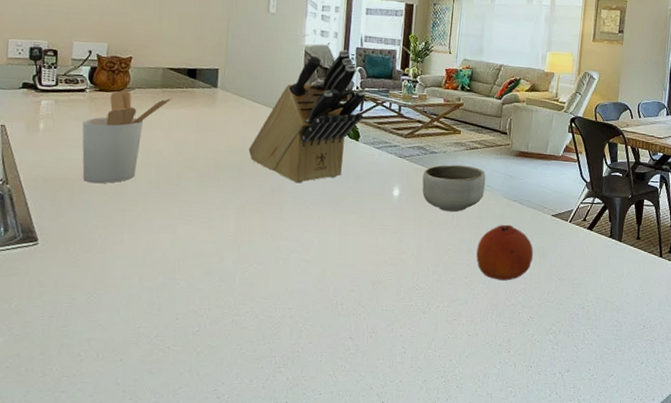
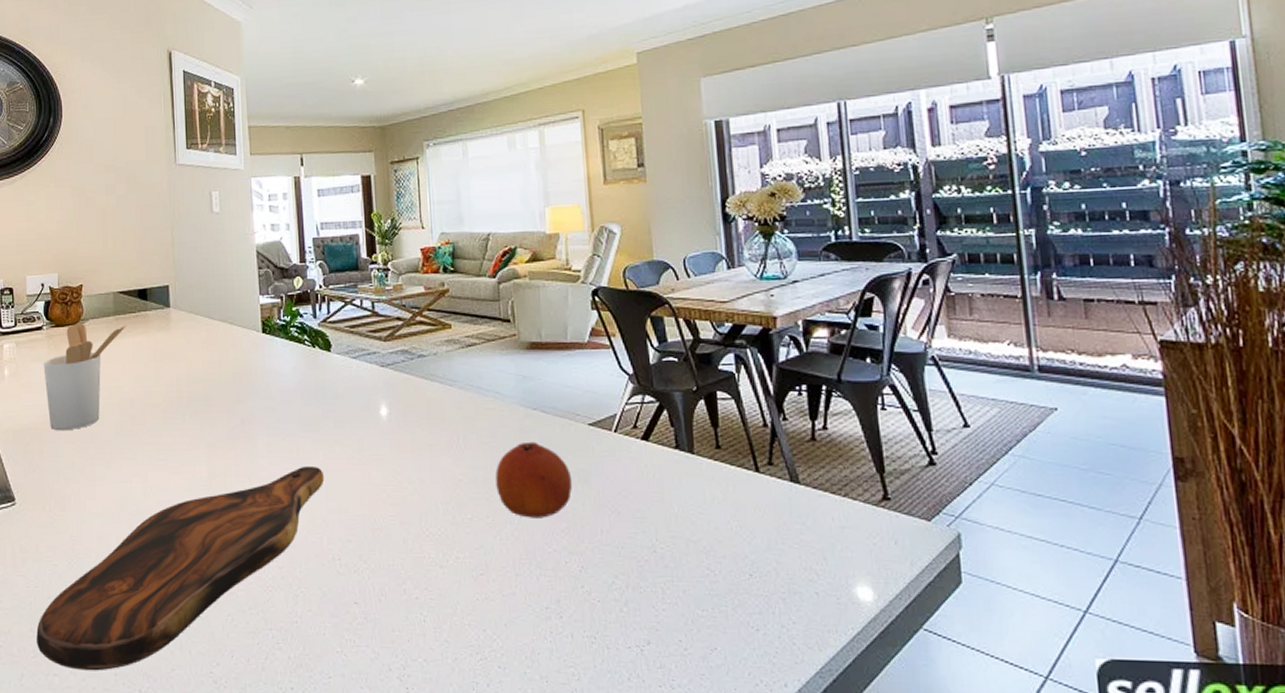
cutting board: none [46,229,339,389] -> present [36,465,325,671]
knife block: present [248,50,366,184] -> none [211,243,333,411]
bowl: present [422,164,486,212] -> none [413,368,494,431]

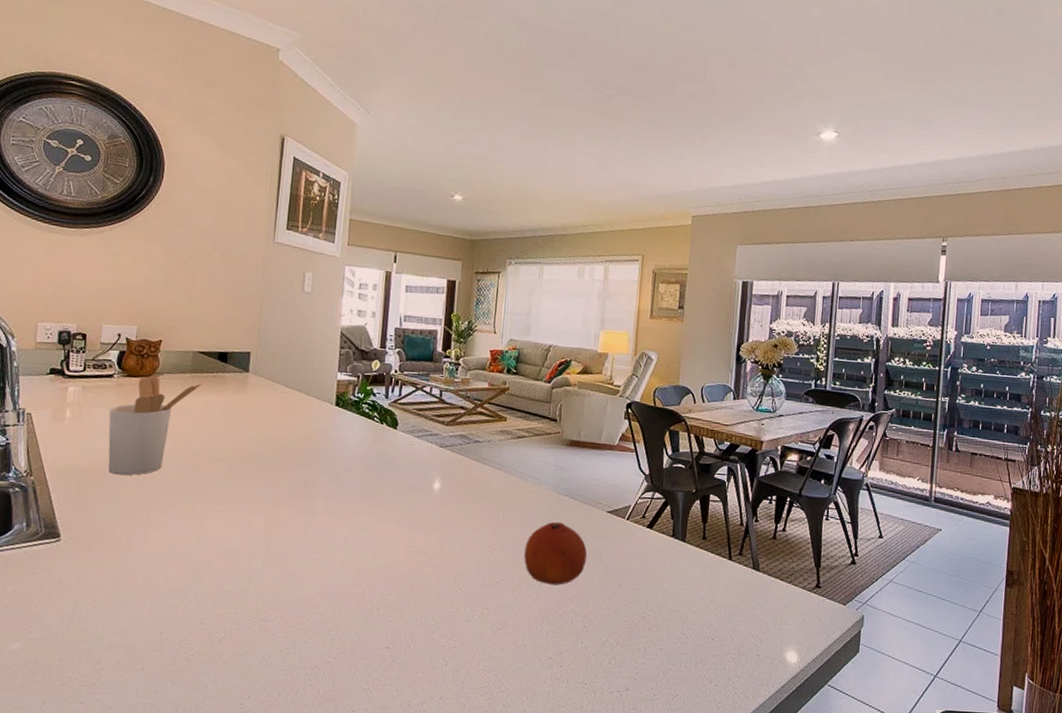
cutting board: present [36,465,325,671] -> none [65,526,375,700]

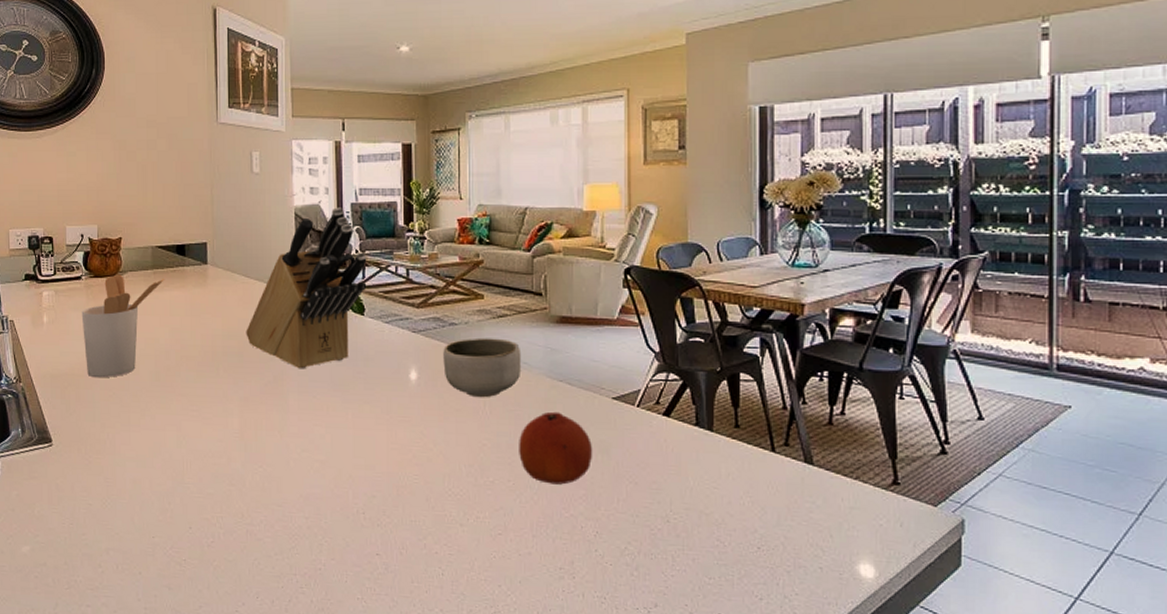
knife block: none [280,330,405,476] -> present [246,207,367,369]
bowl: none [465,455,535,508] -> present [443,337,522,398]

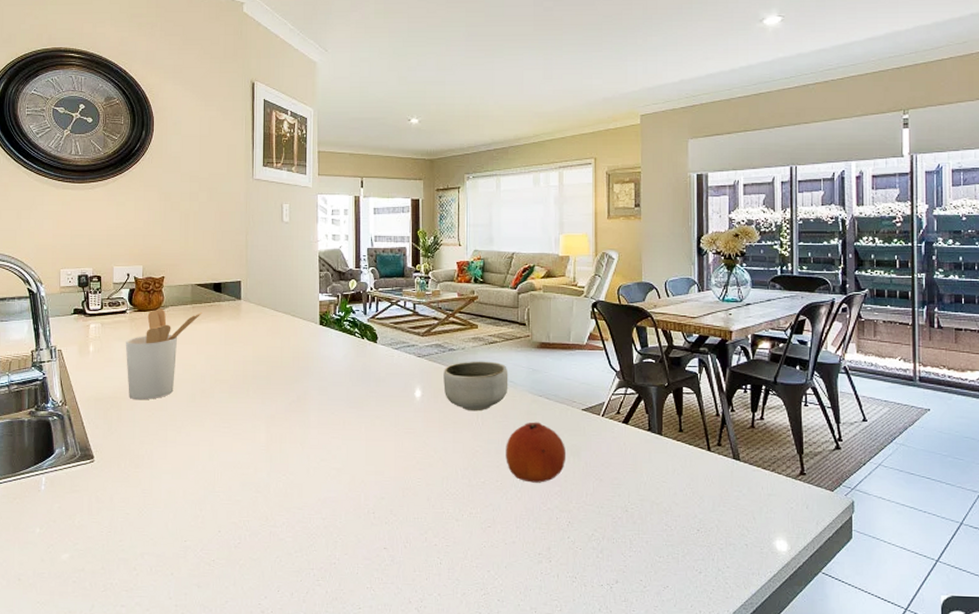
knife block: present [246,207,367,369] -> none [273,252,380,390]

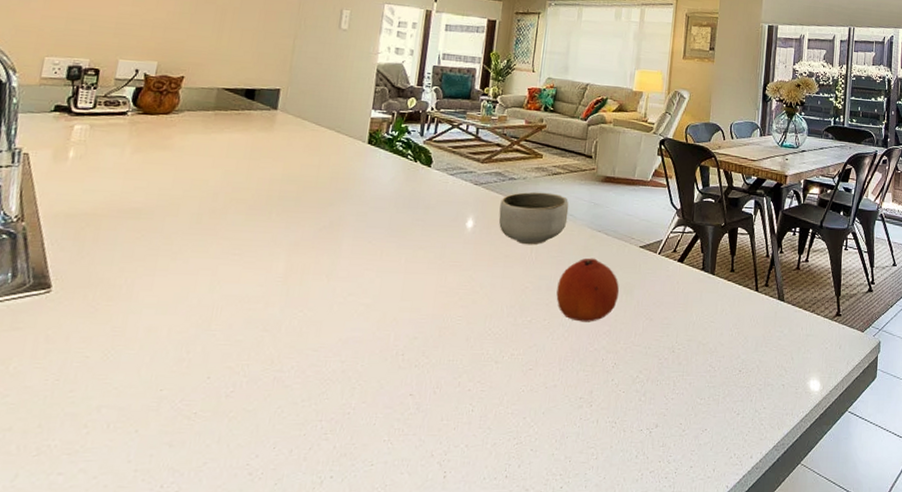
utensil holder: present [125,308,203,400] -> none [113,112,227,219]

